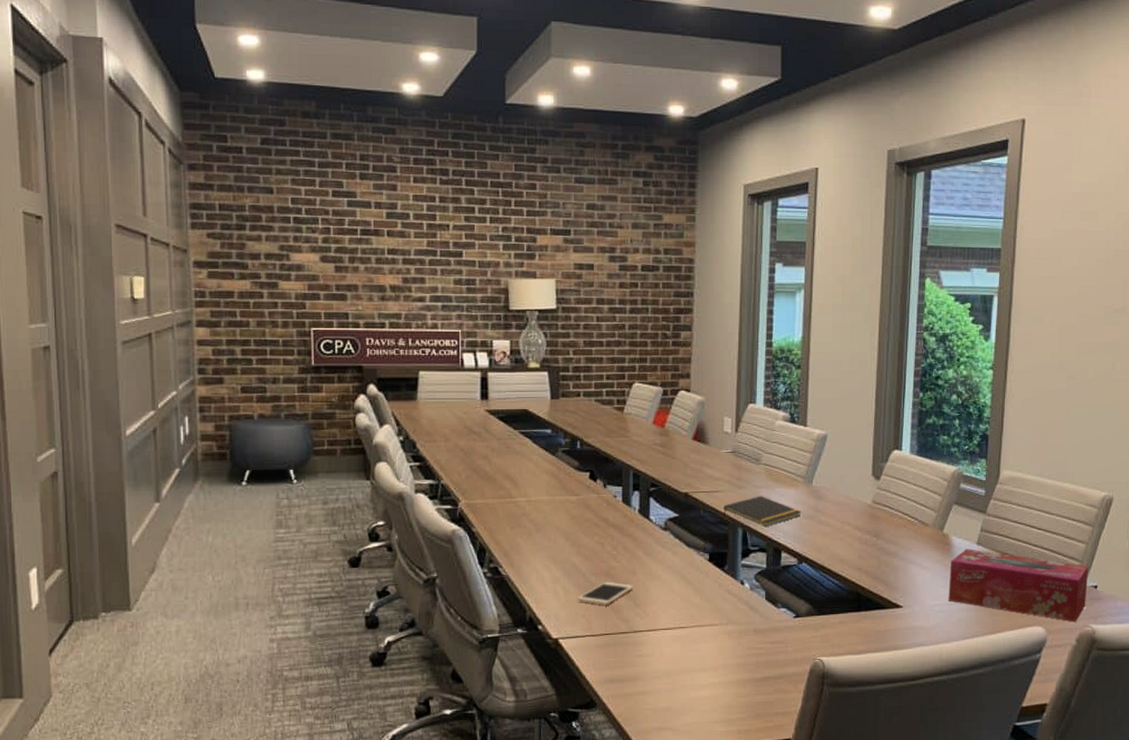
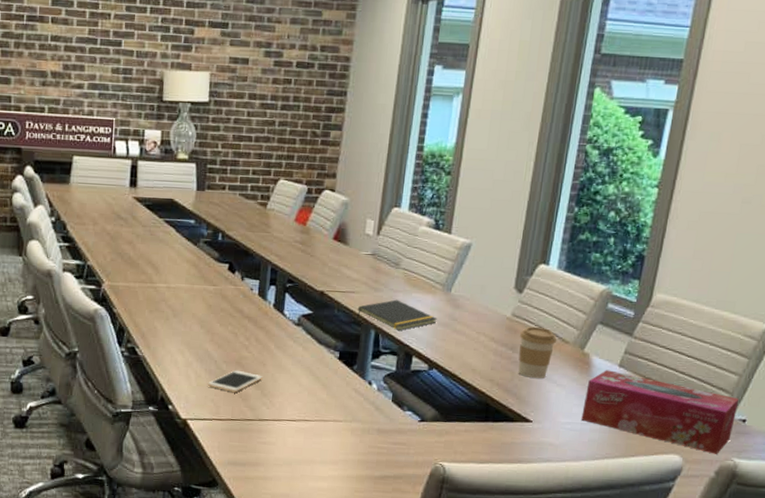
coffee cup: none [882,511,916,563] -> present [518,326,557,378]

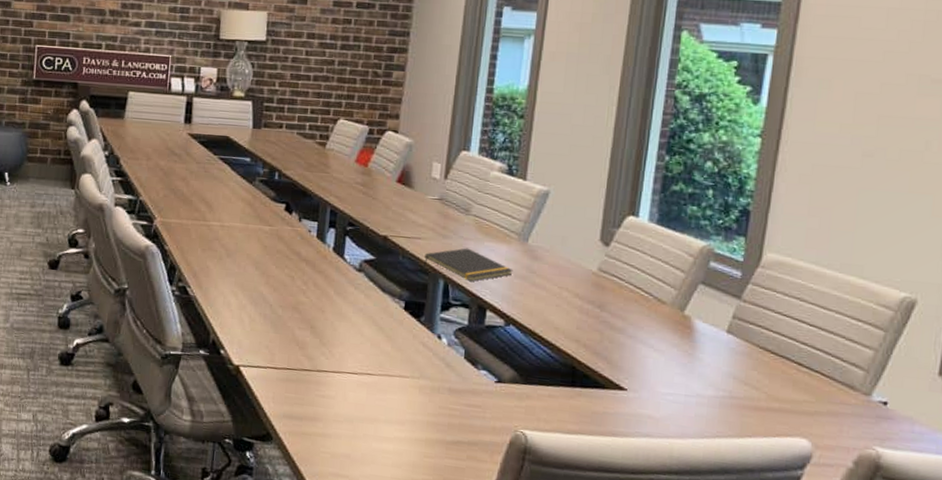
cell phone: present [208,370,263,392] -> none [263,315,322,340]
coffee cup: present [518,326,557,378] -> none [608,283,651,342]
tissue box: present [581,370,740,454] -> none [685,336,877,441]

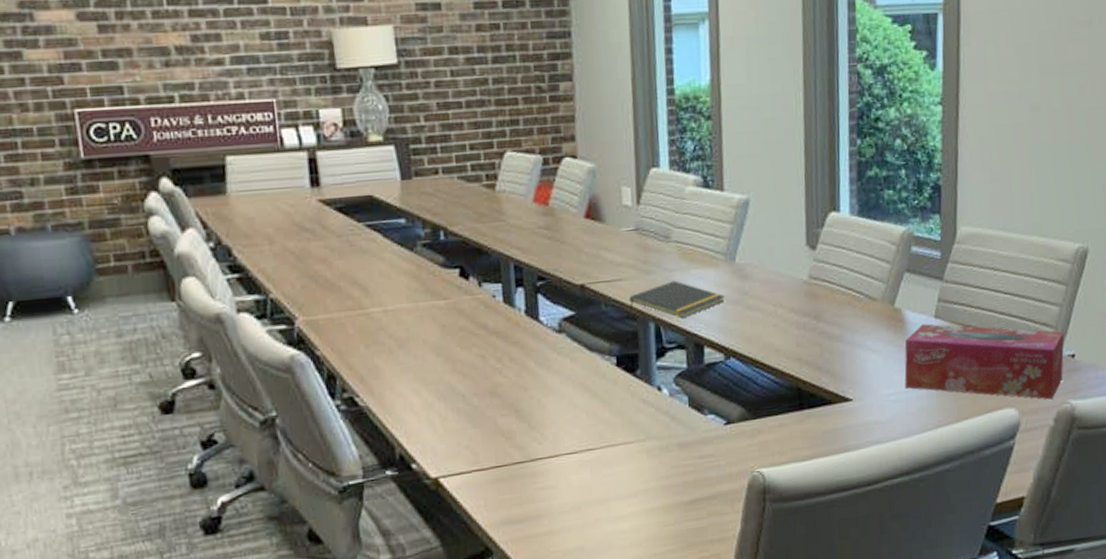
tissue box: none [685,336,877,441] -> present [904,323,1065,400]

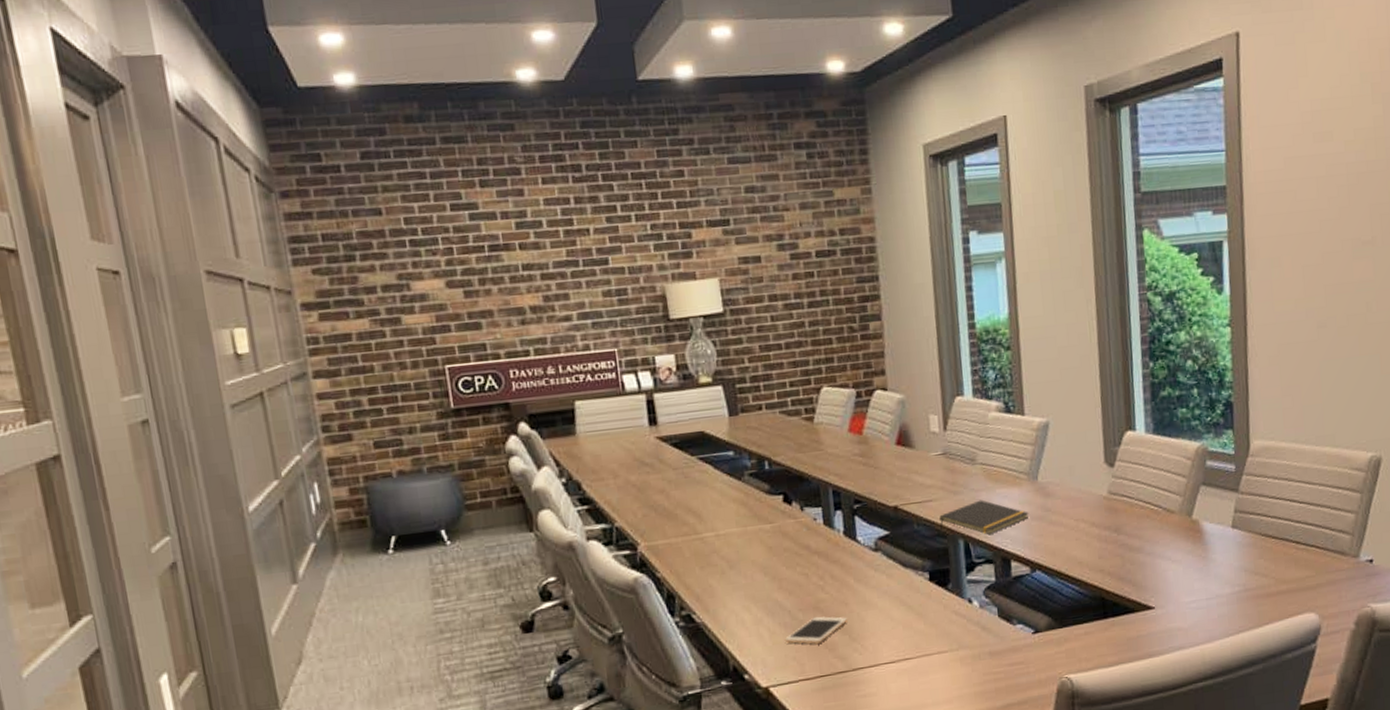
cell phone: none [458,402,528,432] -> present [785,616,848,644]
tissue box: present [904,323,1065,400] -> none [1203,533,1362,604]

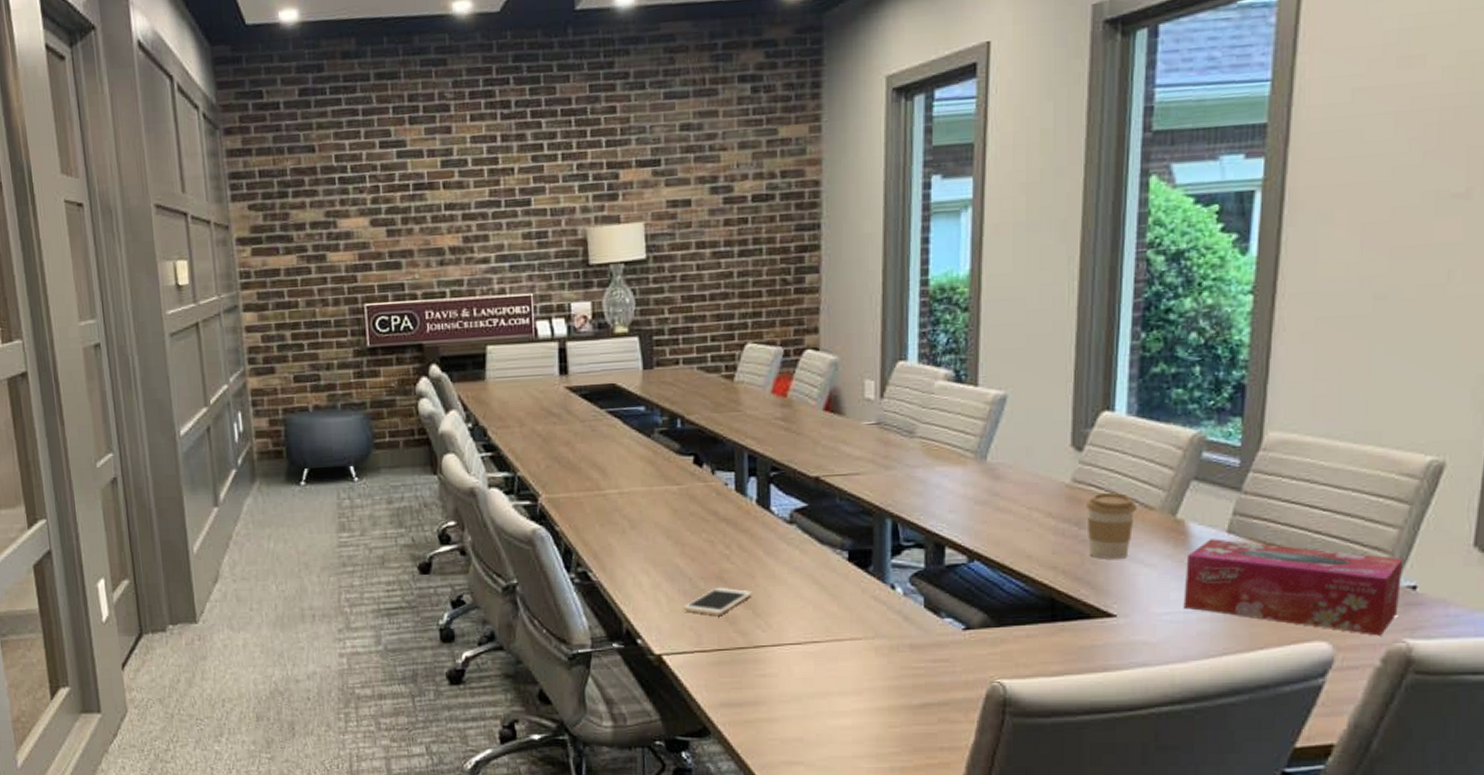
notepad: present [939,500,1029,535] -> none [865,477,972,516]
coffee cup: none [1121,500,1161,560] -> present [1086,492,1136,559]
tissue box: none [1203,533,1362,604] -> present [1183,539,1404,636]

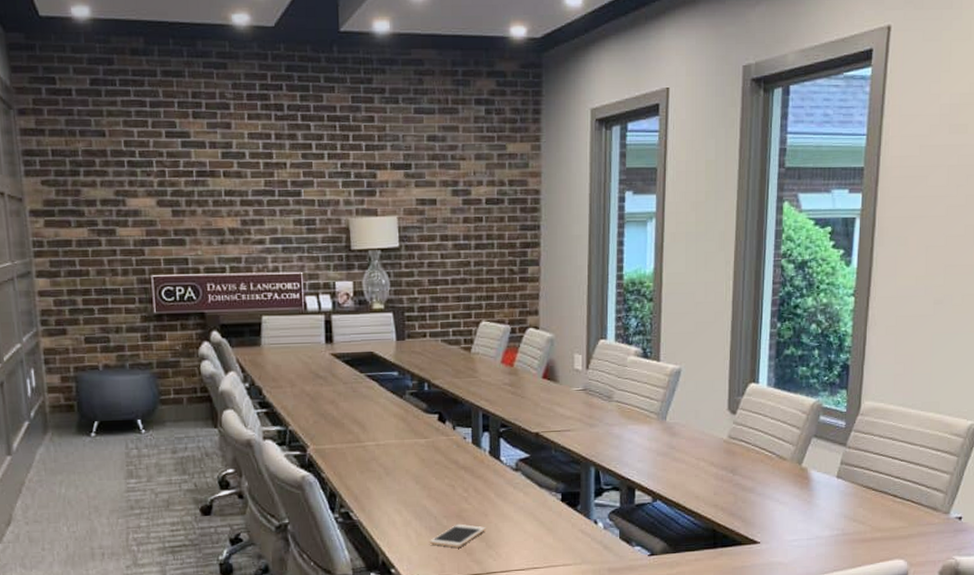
coffee cup: present [1086,492,1136,559] -> none [739,446,774,499]
tissue box: present [1183,539,1404,636] -> none [807,482,954,555]

